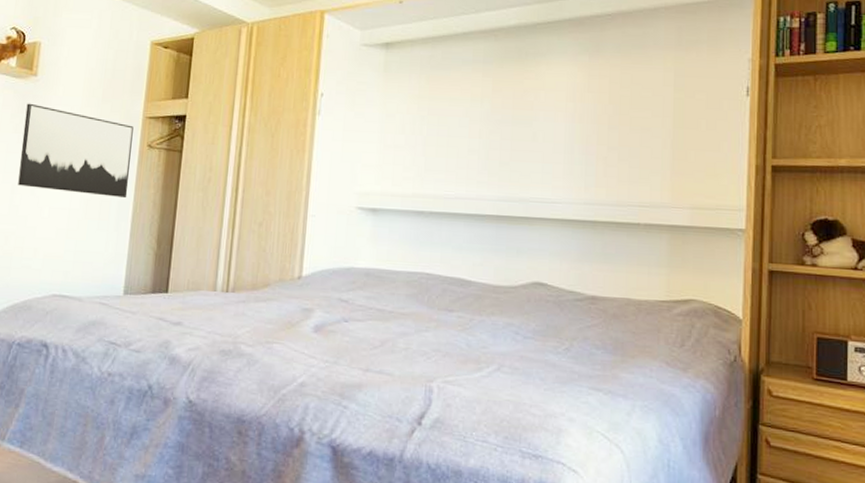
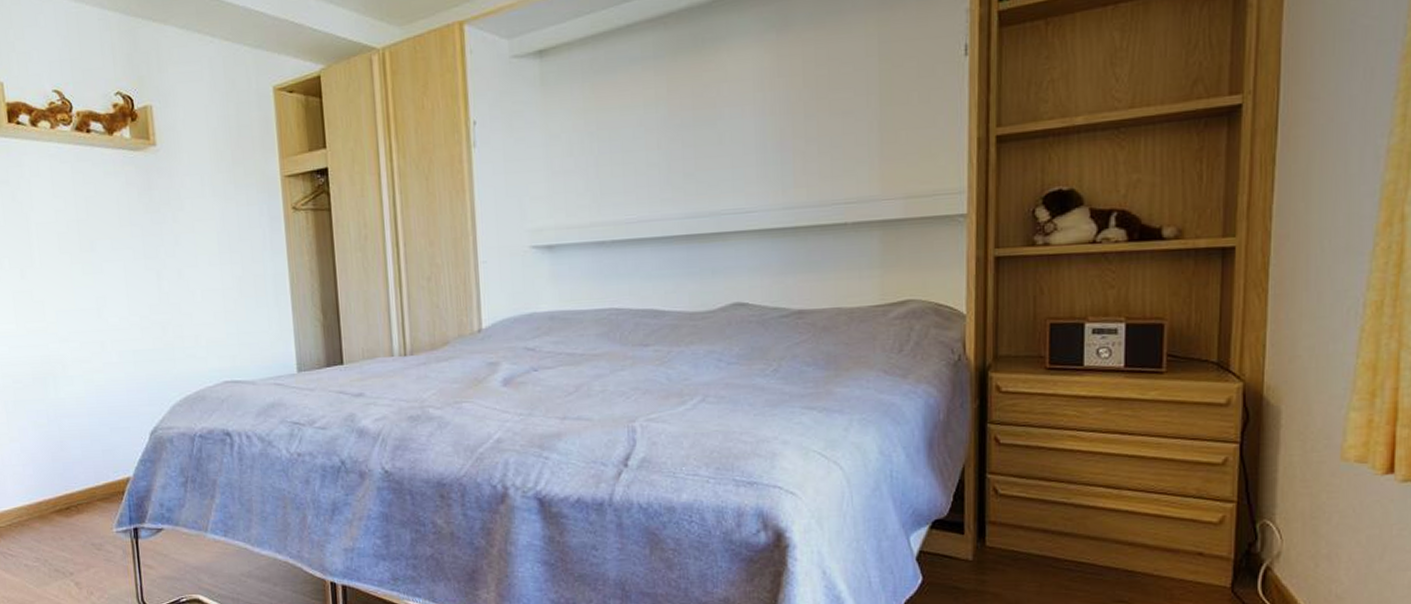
wall art: present [18,103,134,199] -> none [152,177,281,271]

